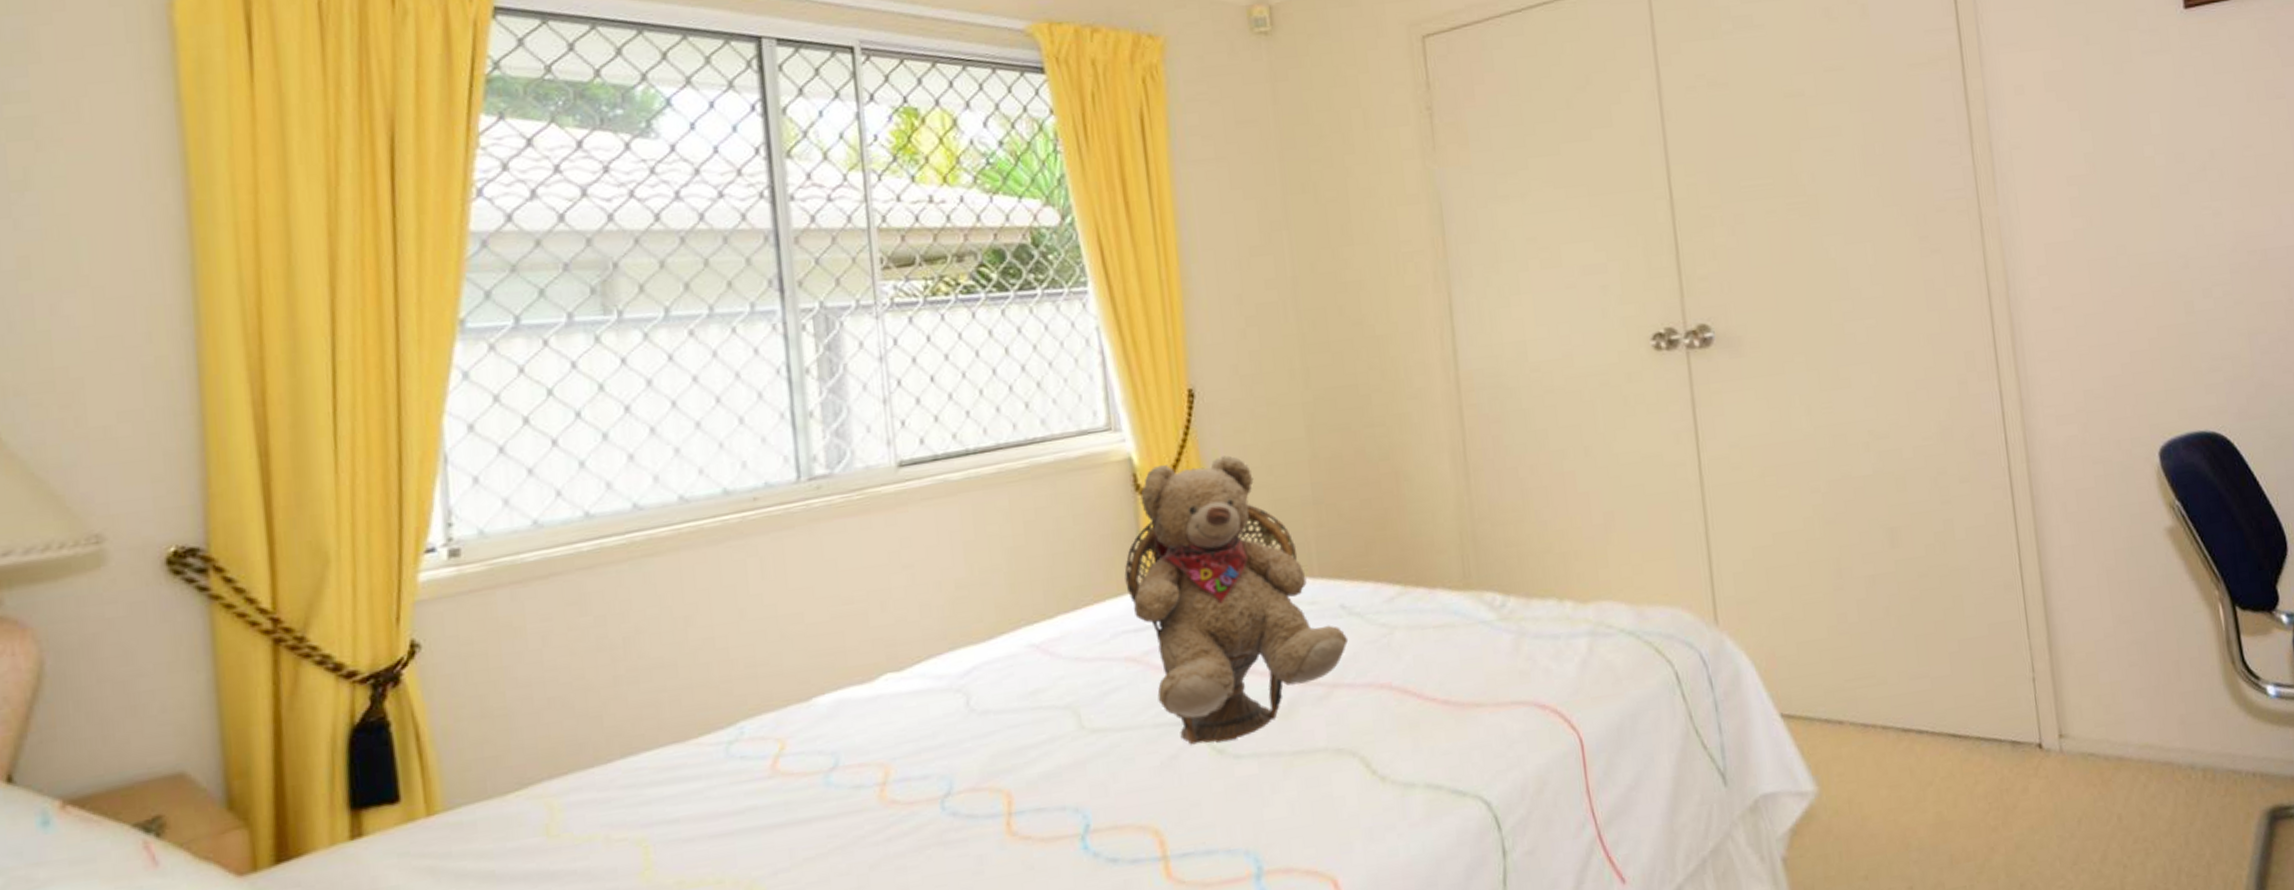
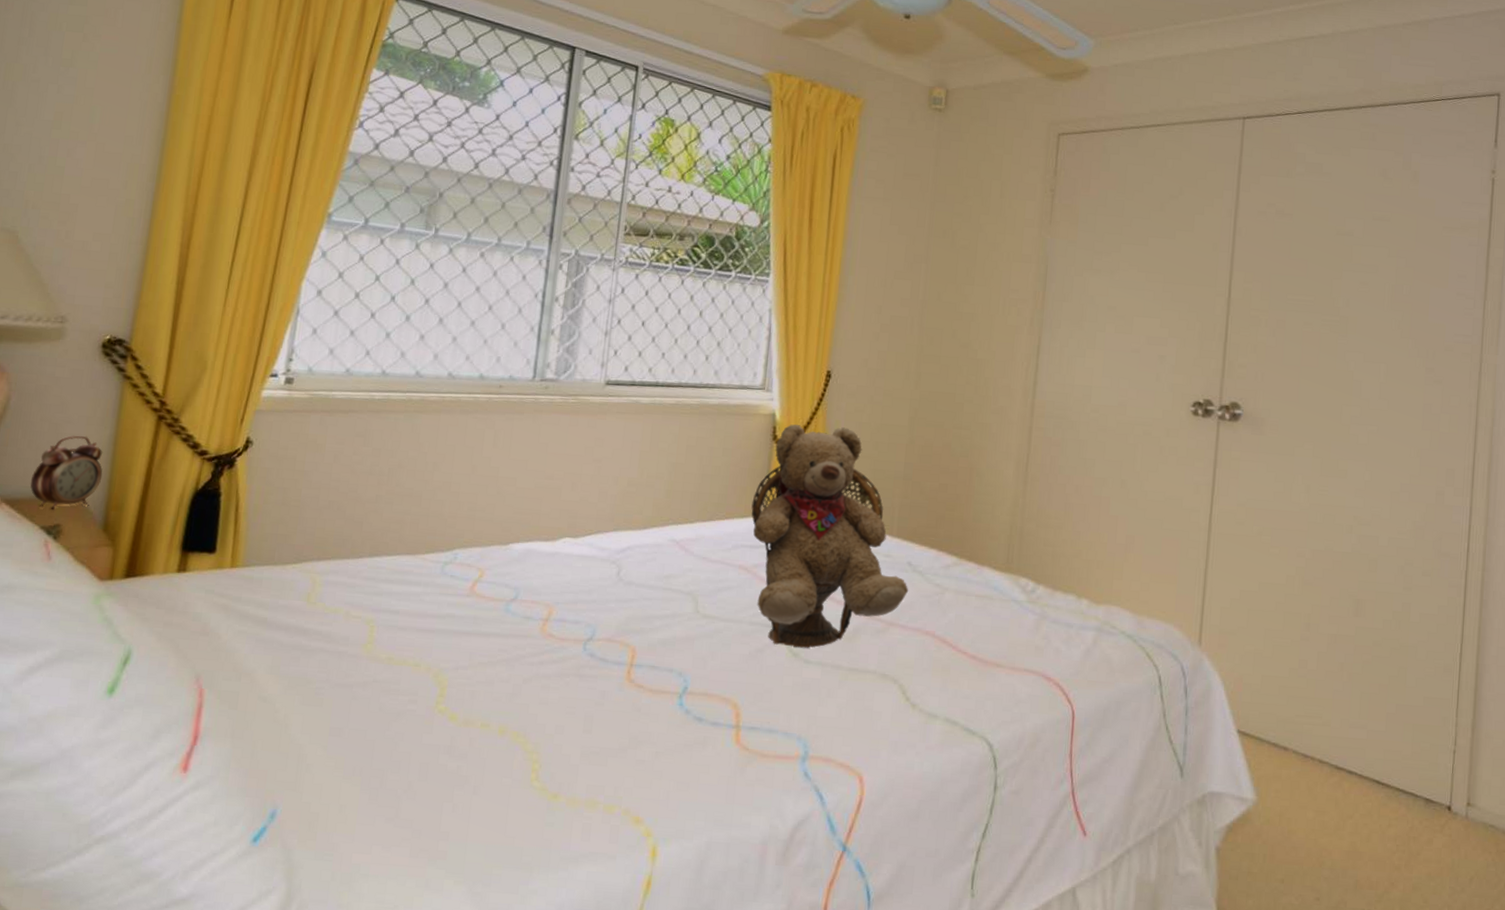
alarm clock: none [101,688,210,799] -> present [30,435,103,510]

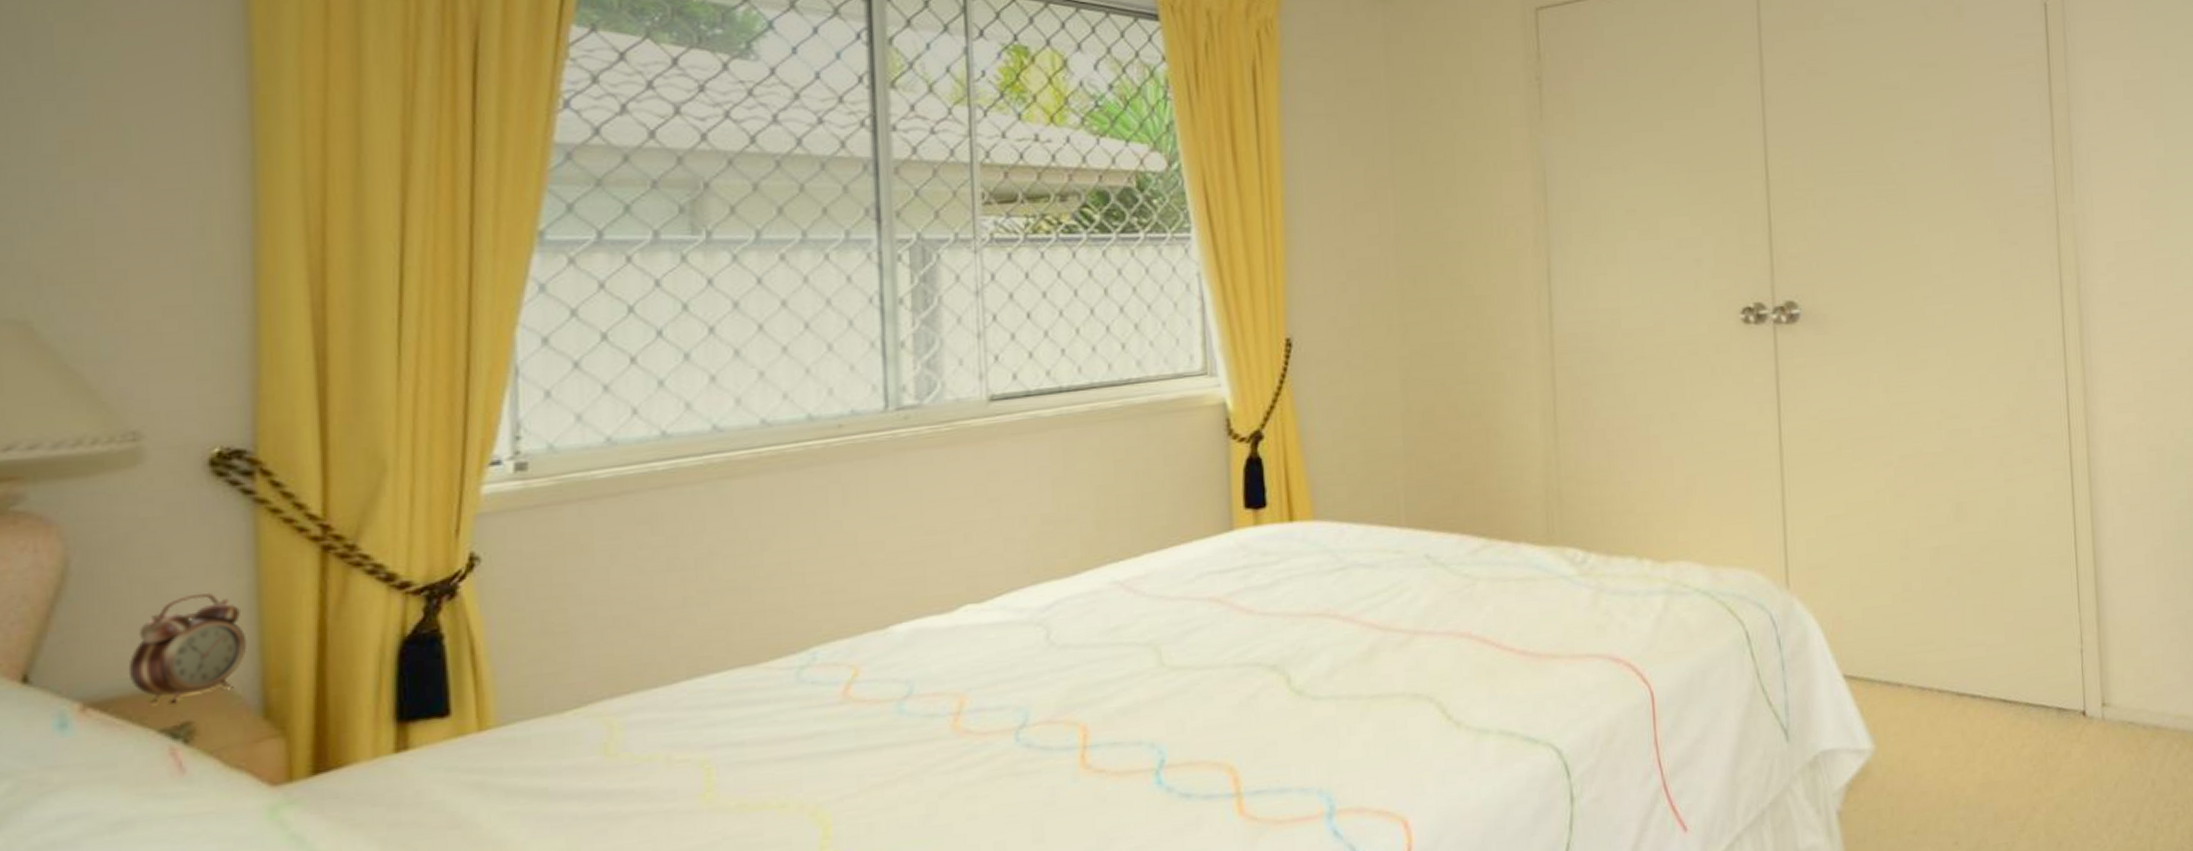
teddy bear: present [751,424,909,648] -> none [1213,405,1432,686]

